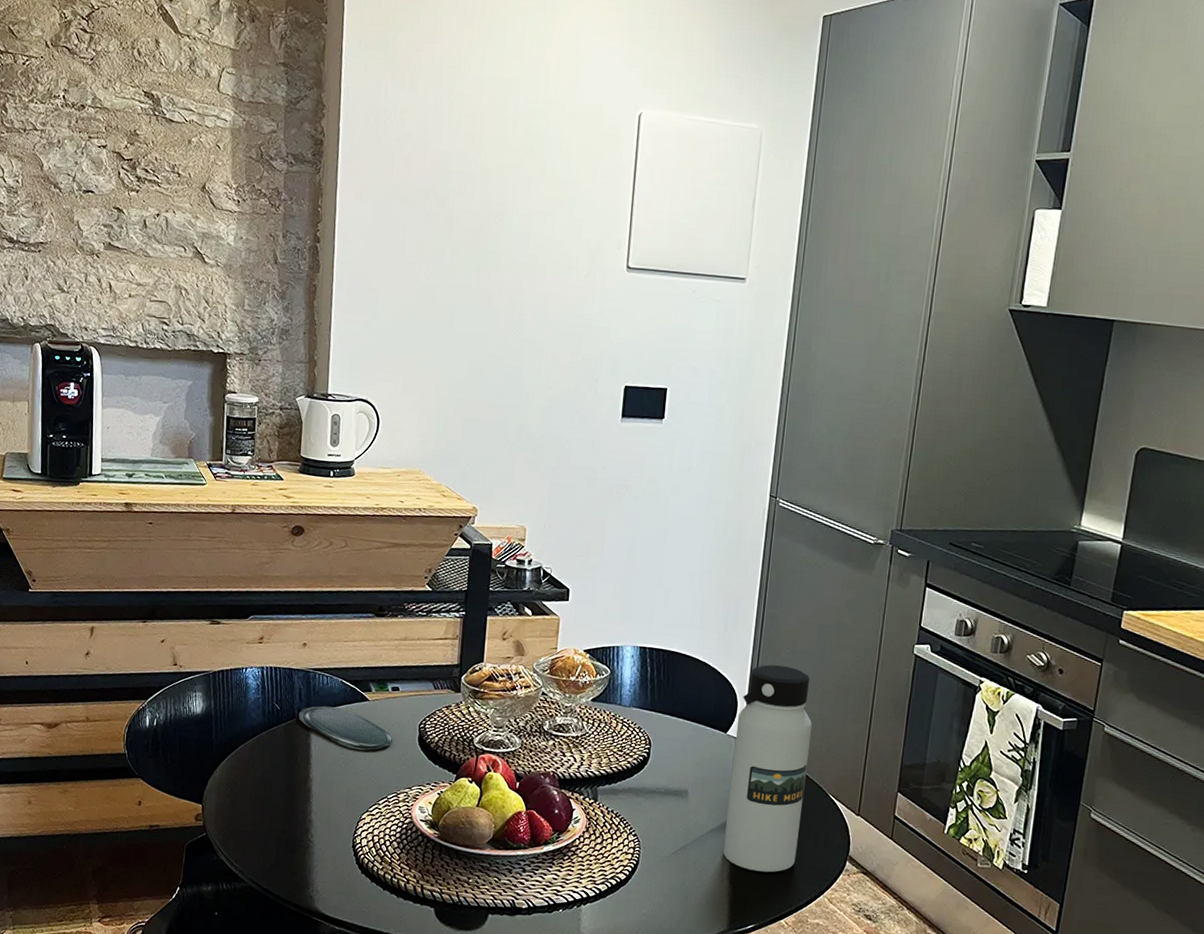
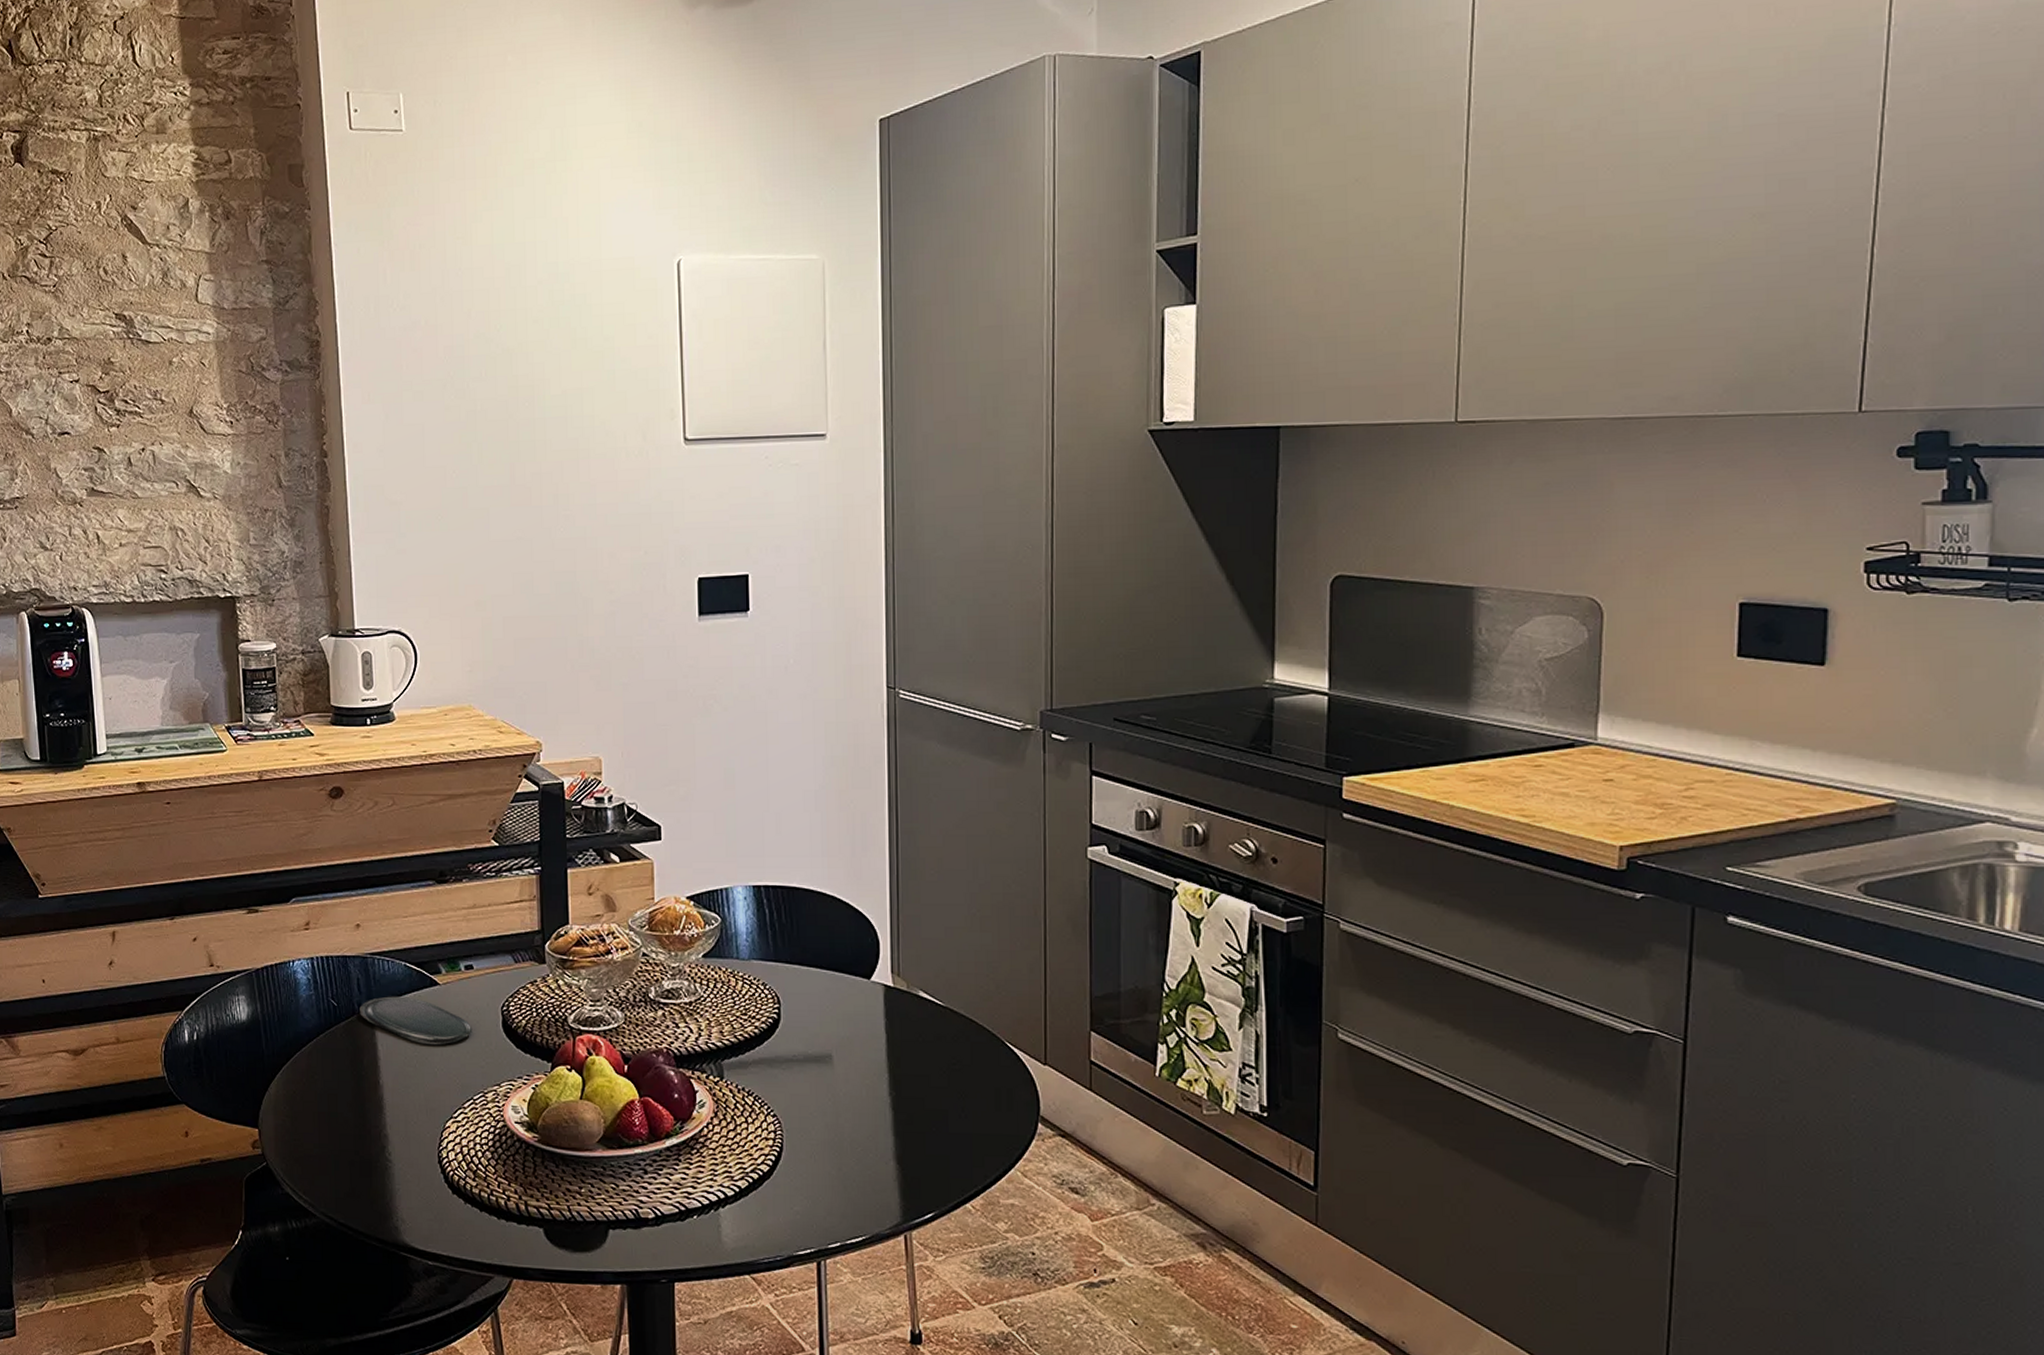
water bottle: present [723,664,813,873] -> none [881,890,975,1147]

